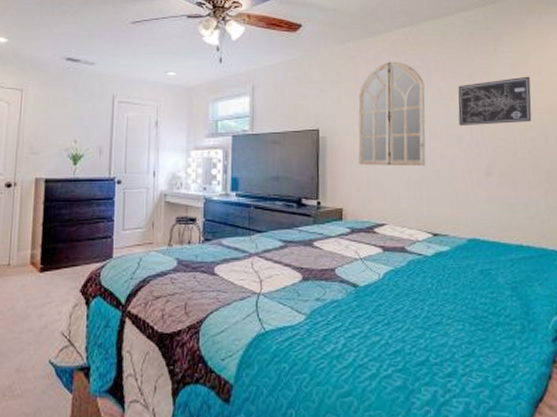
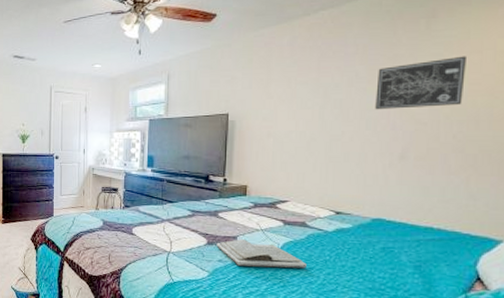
book: none [313,271,410,303] -> present [216,239,307,269]
home mirror: present [358,61,426,167] -> none [266,46,341,149]

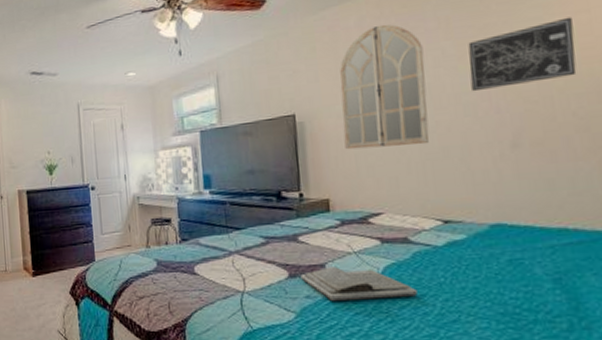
home mirror: none [266,46,341,149] -> present [340,24,430,150]

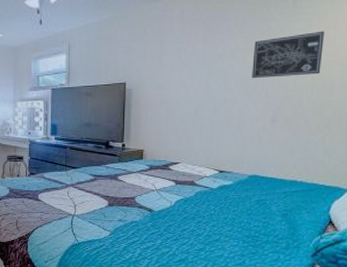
book: present [300,267,418,301] -> none [116,200,195,224]
home mirror: present [340,24,430,150] -> none [159,19,223,115]

